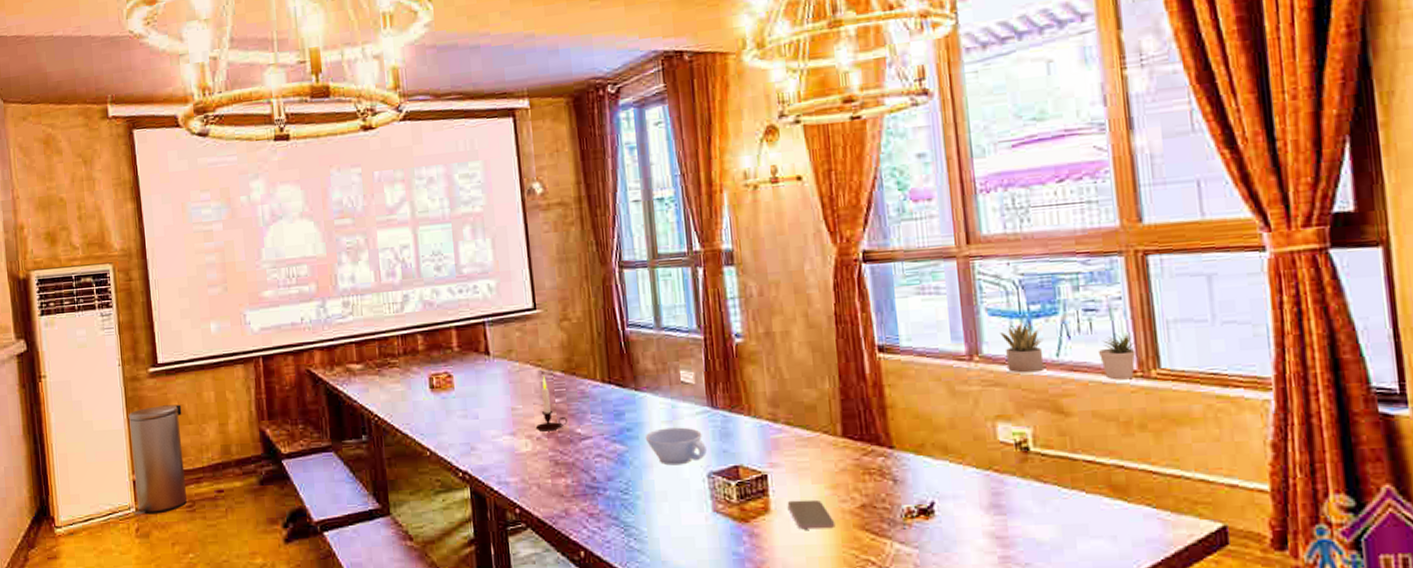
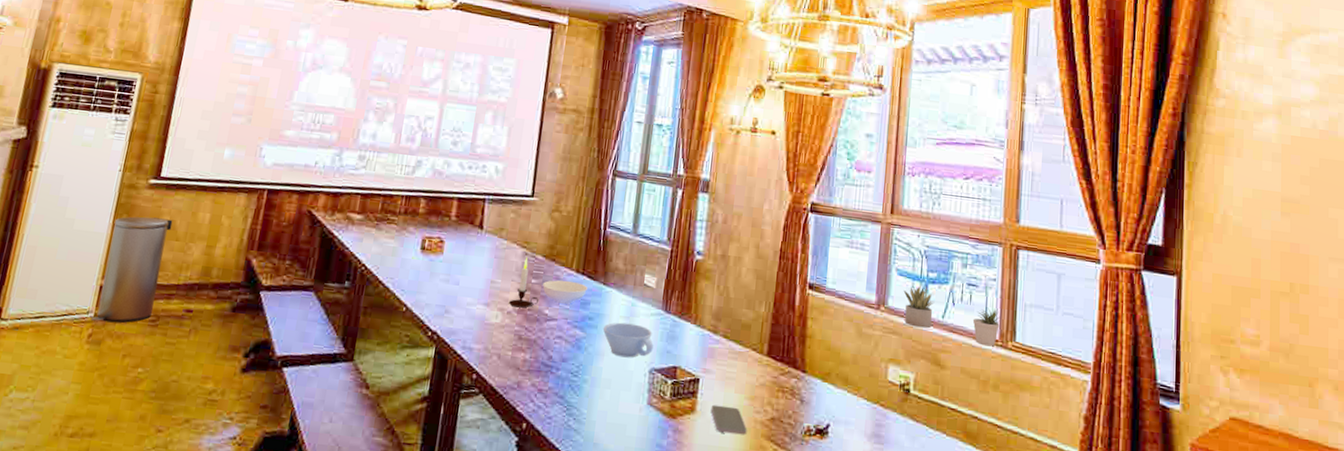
bowl: none [568,393,618,419] -> present [542,280,588,304]

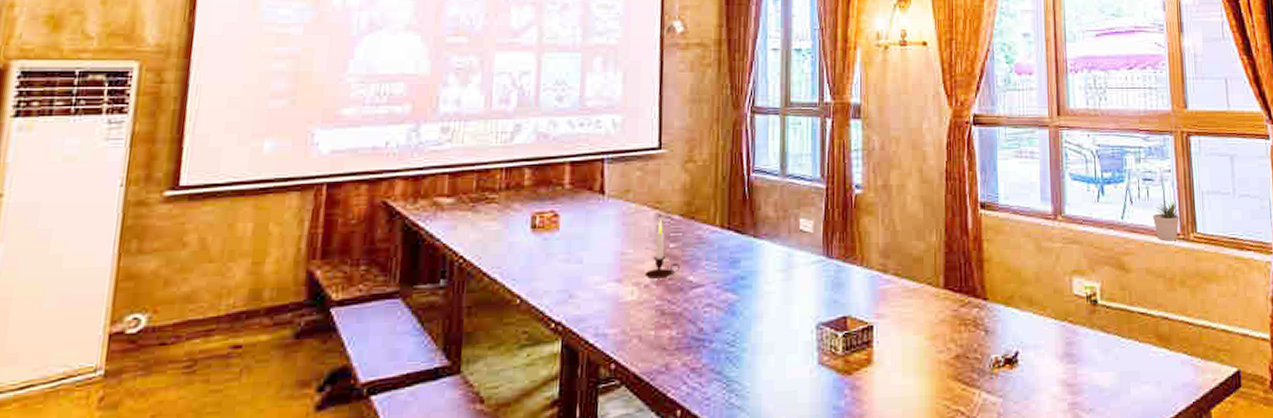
pedal bin: present [90,216,173,323] -> none [100,237,203,379]
bowl: present [542,280,588,304] -> none [683,238,736,266]
cup: present [603,322,654,358] -> none [758,276,818,316]
smartphone: present [711,404,747,435] -> none [889,350,931,381]
succulent plant: present [903,285,935,329] -> none [1079,187,1112,233]

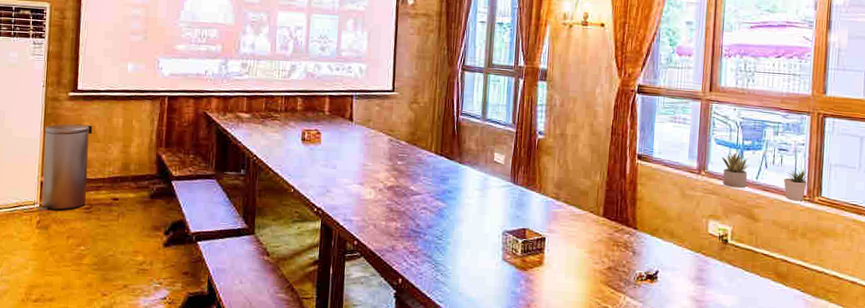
pedal bin: none [100,237,203,379] -> present [37,124,93,211]
candle: present [644,219,680,279] -> none [379,143,405,186]
succulent plant: none [1079,187,1112,233] -> present [721,152,750,189]

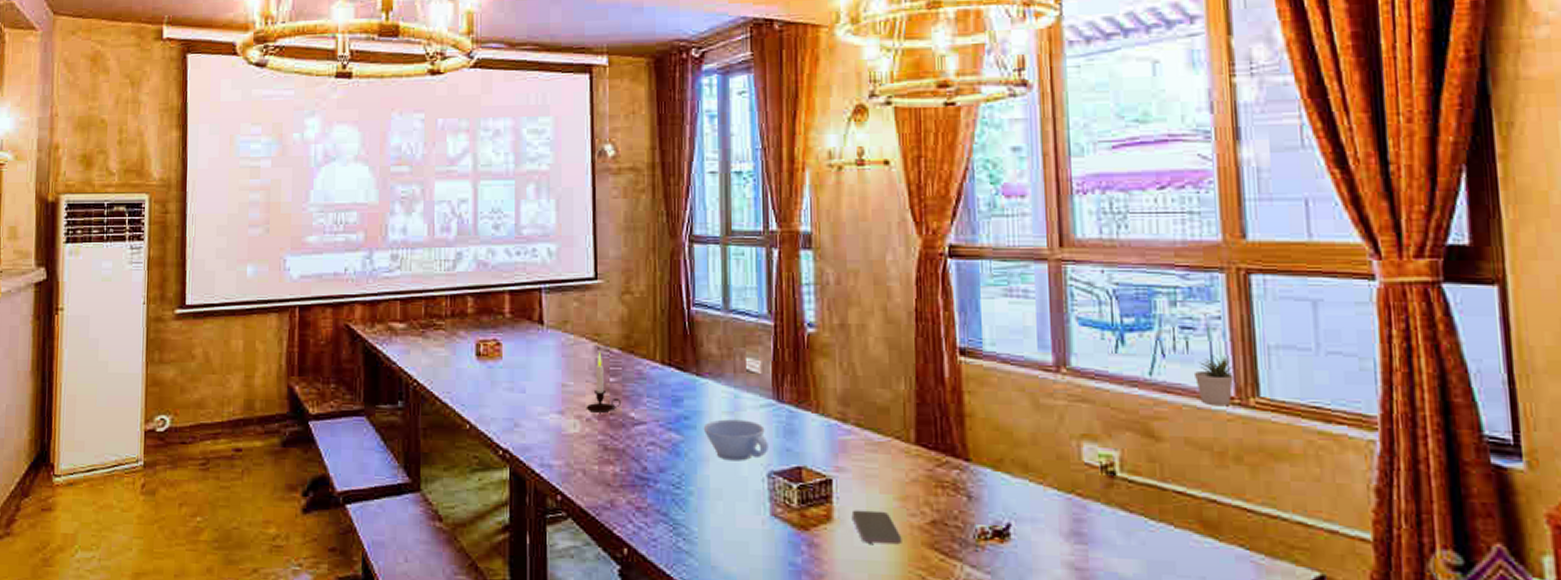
pedal bin: present [37,124,93,211] -> none [141,351,206,470]
candle: none [379,143,405,186] -> present [586,352,621,413]
cup: none [461,194,505,223] -> present [703,419,768,461]
smartphone: none [556,258,588,282] -> present [851,510,902,545]
succulent plant: present [721,152,750,189] -> none [1090,335,1136,391]

